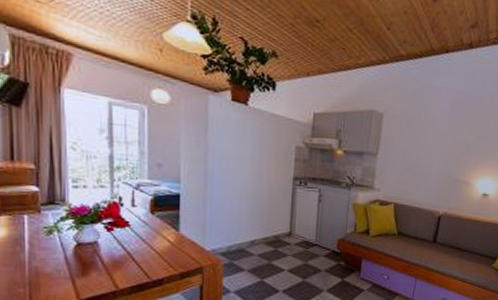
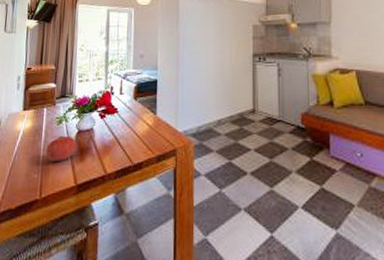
fruit: none [33,247,76,275] -> present [46,135,77,161]

